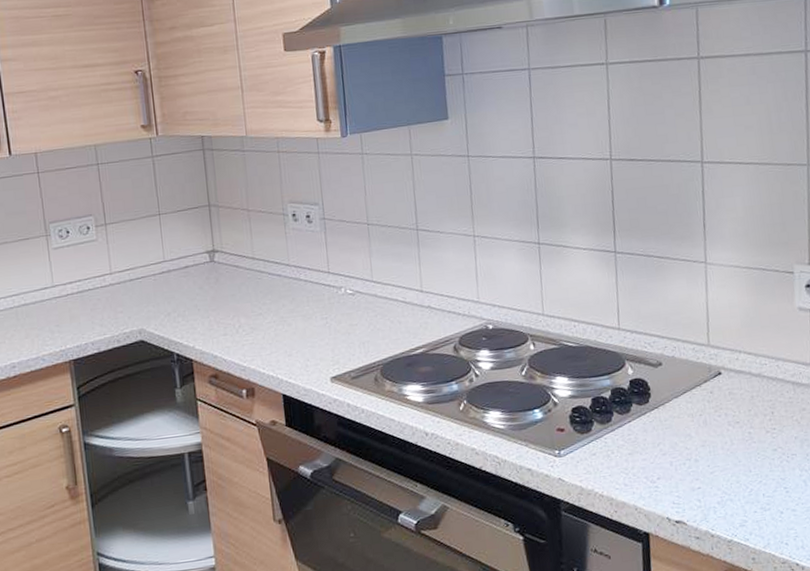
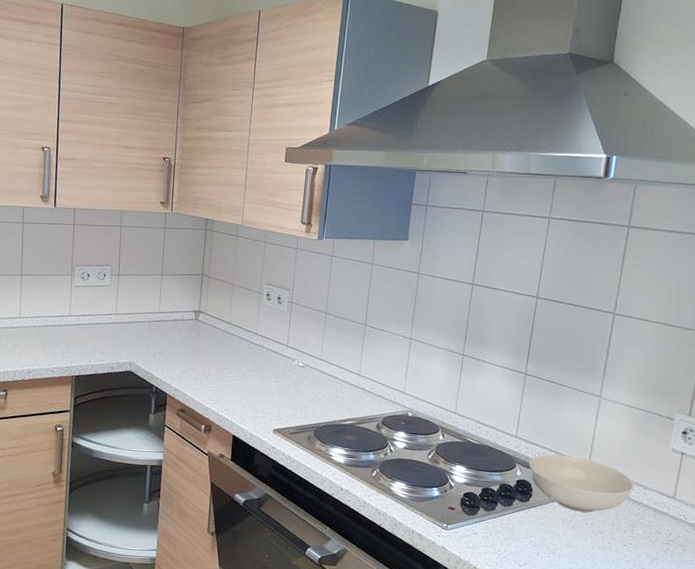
bowl: none [640,338,765,404] -> present [529,454,635,513]

